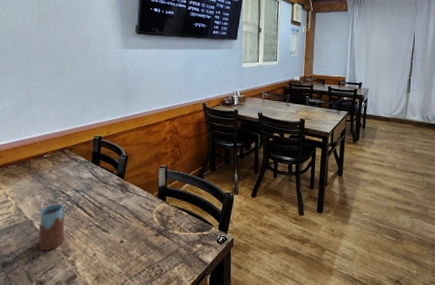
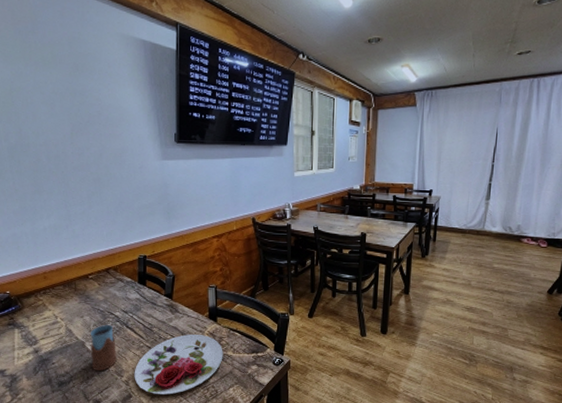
plate: none [80,213,170,275] -> present [134,334,223,395]

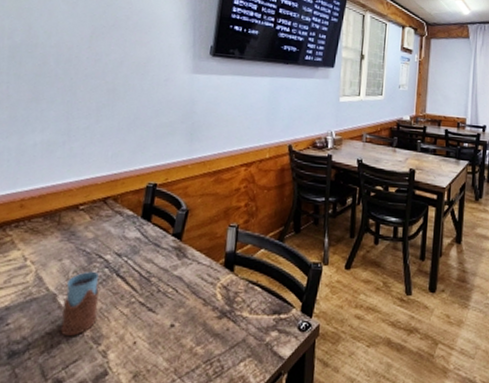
plate: present [134,334,223,395] -> none [115,286,238,372]

